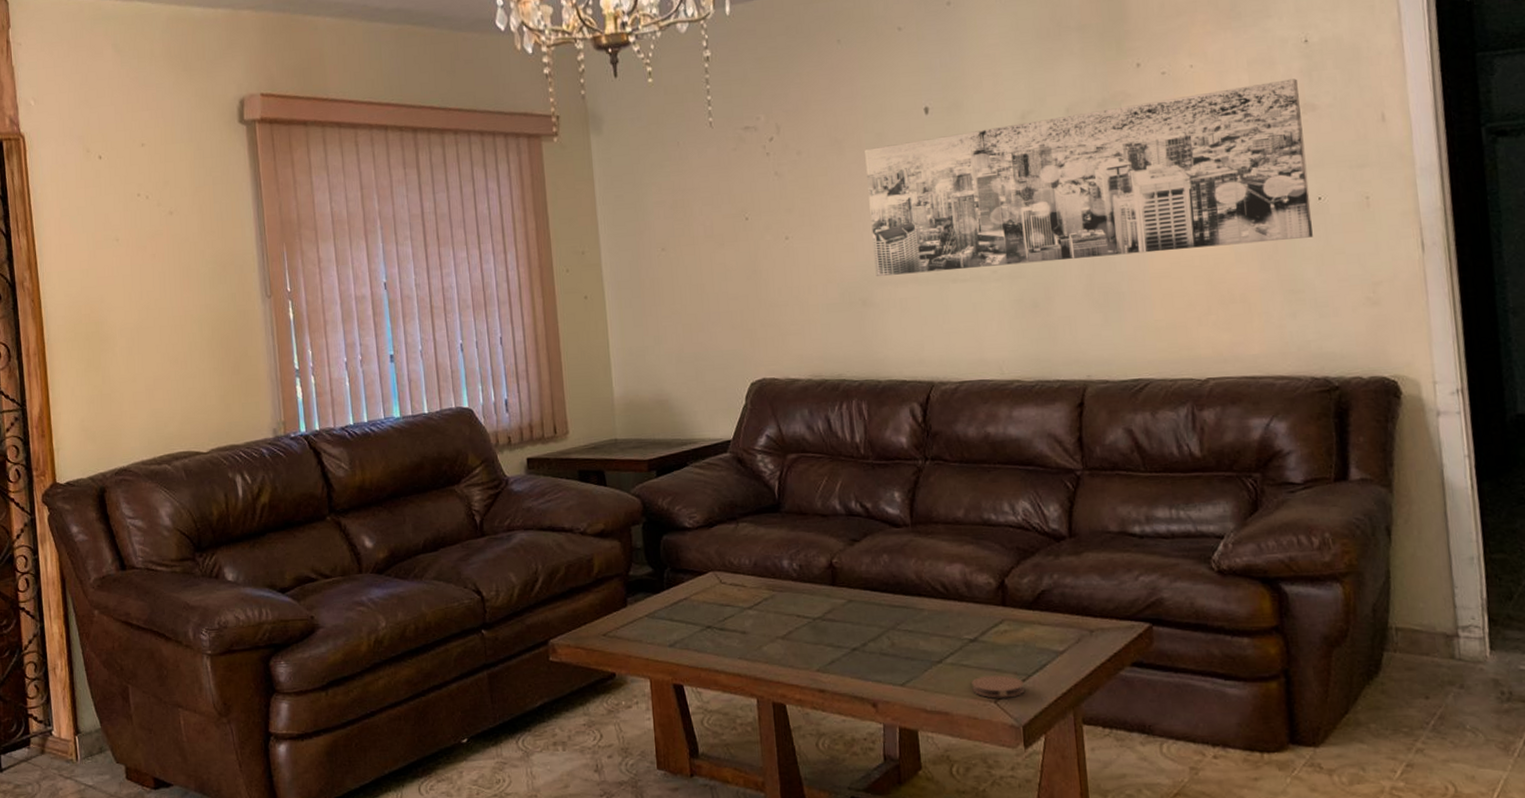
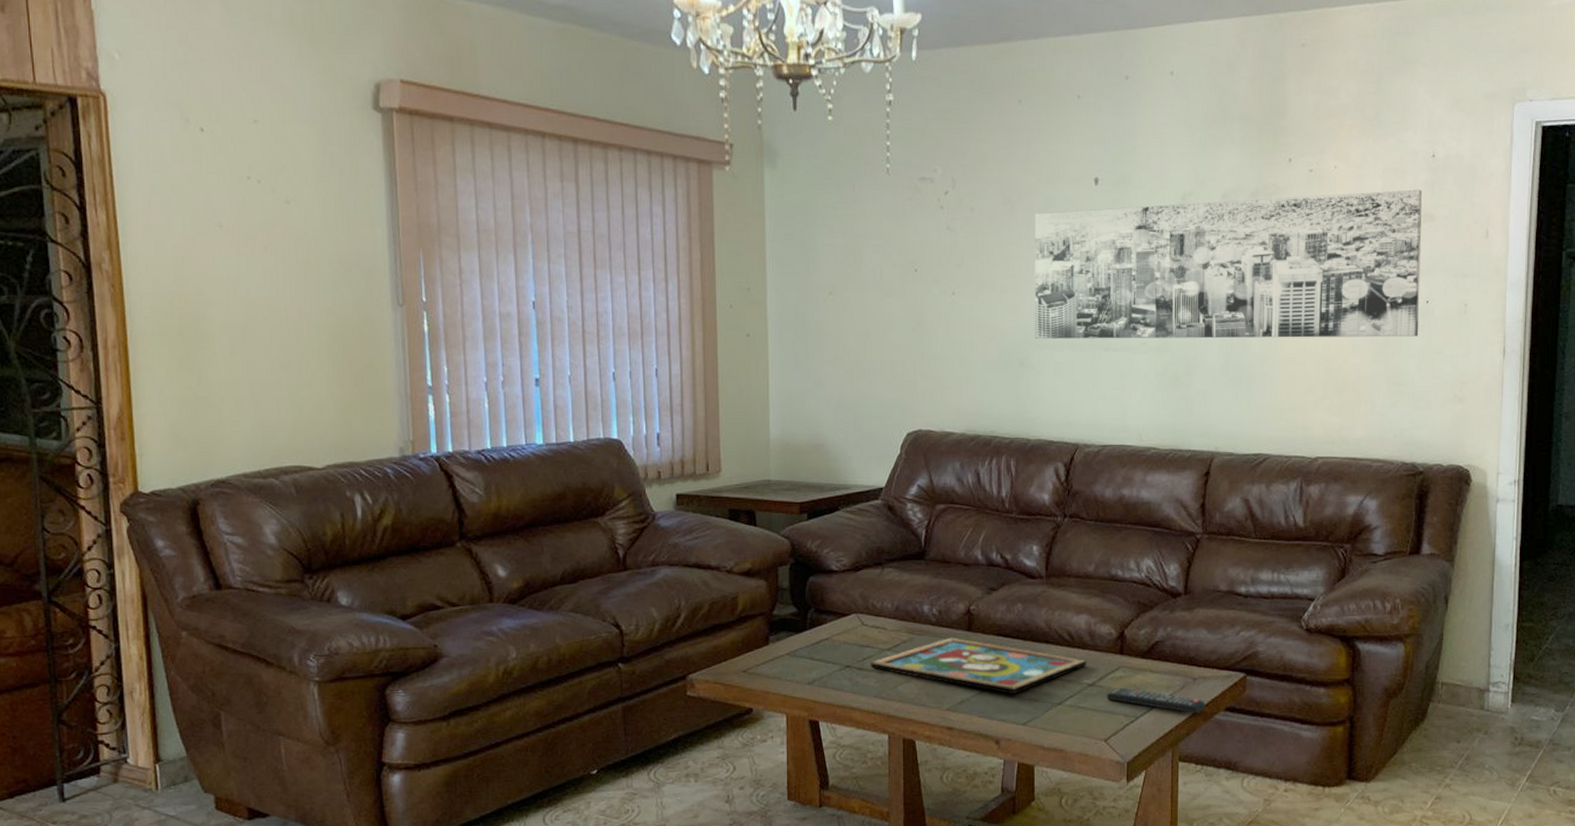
framed painting: none [732,593,966,652] -> present [871,637,1087,694]
coaster: present [972,675,1024,698] -> none [1086,717,1132,738]
remote control: none [991,642,1107,670] -> present [1106,687,1205,714]

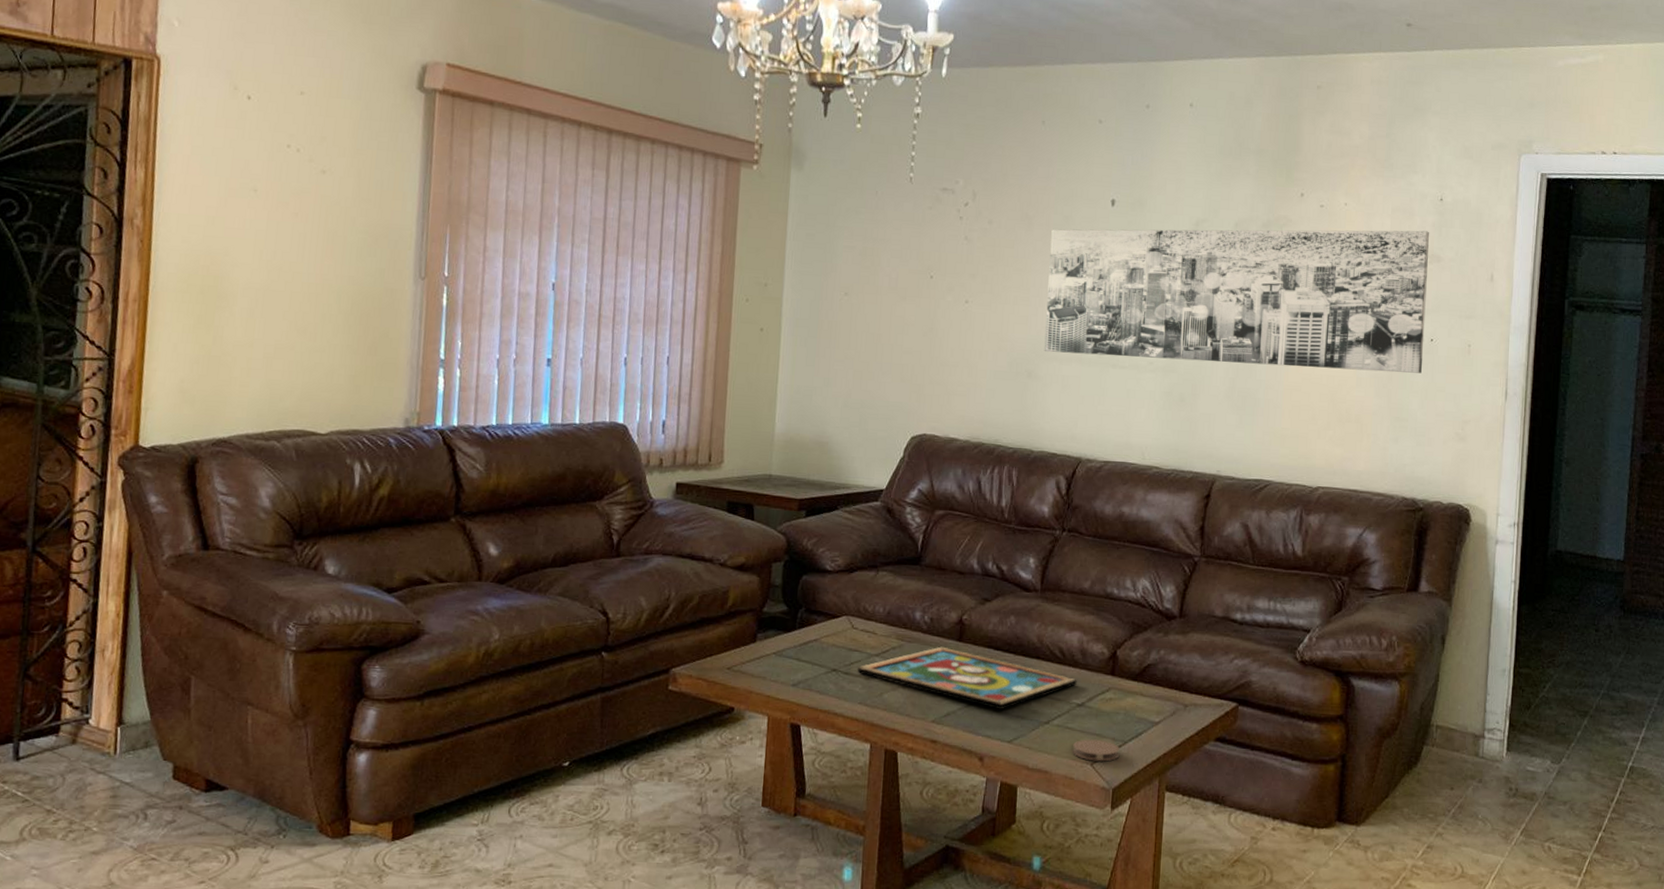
coaster: none [1086,717,1132,738] -> present [1073,739,1119,762]
remote control: present [1106,687,1205,714] -> none [1095,709,1195,743]

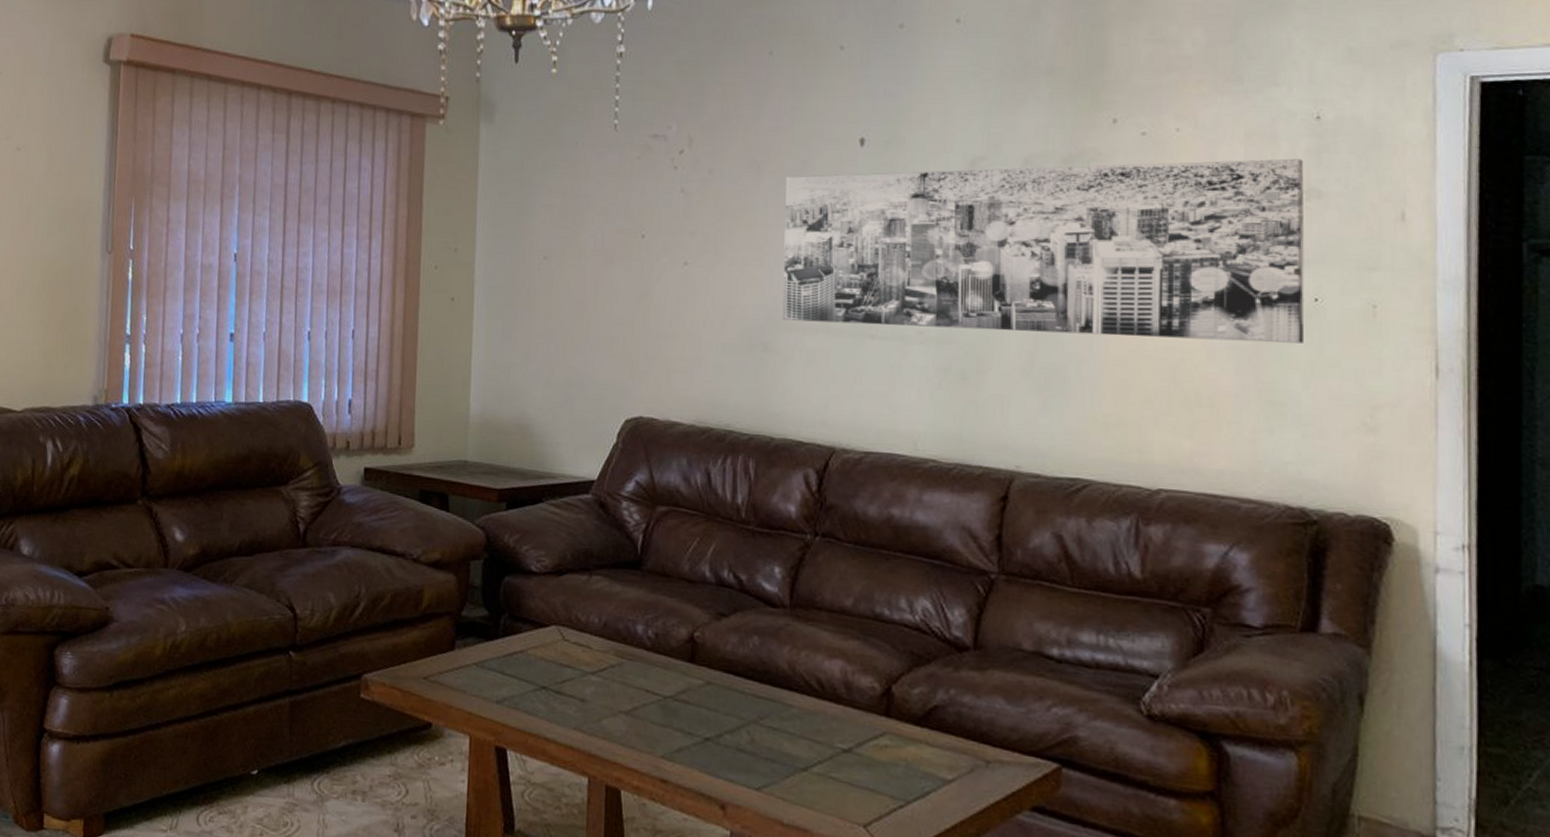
framed painting: present [858,646,1077,709] -> none [571,667,841,749]
coaster: present [1073,739,1119,762] -> none [839,793,900,825]

